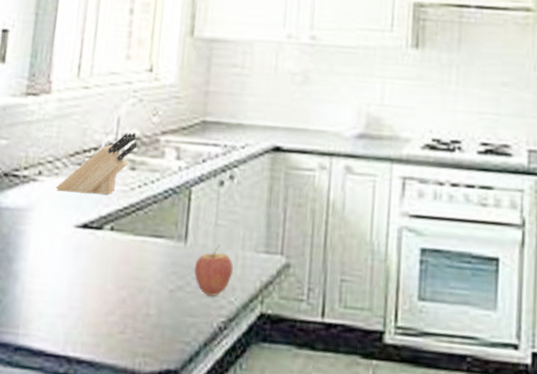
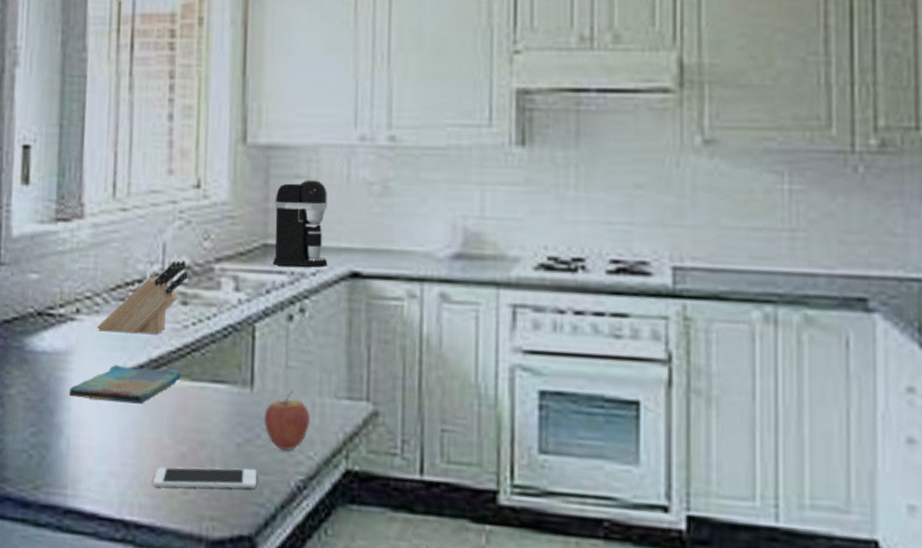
dish towel: none [27,219,126,255] -> present [69,364,181,404]
cell phone: none [95,309,185,329] -> present [152,467,257,489]
coffee maker: none [209,68,258,142] -> present [273,180,328,267]

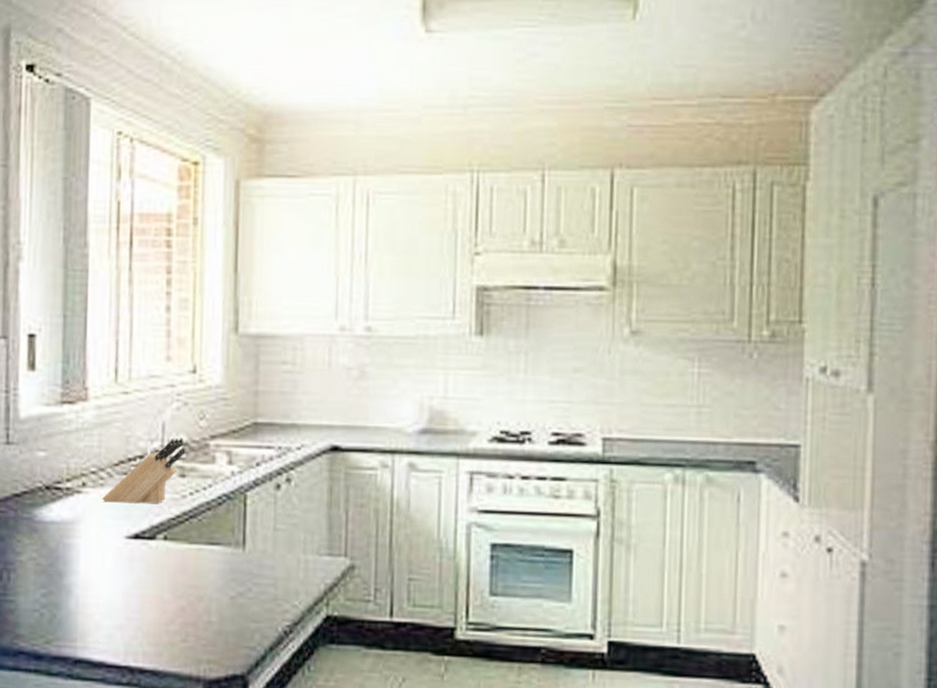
dish towel: present [69,364,181,404] -> none [77,531,180,565]
cell phone: present [152,467,257,489] -> none [155,617,249,637]
fruit: present [263,389,310,451] -> none [254,548,295,602]
coffee maker: present [273,180,328,267] -> none [262,365,312,442]

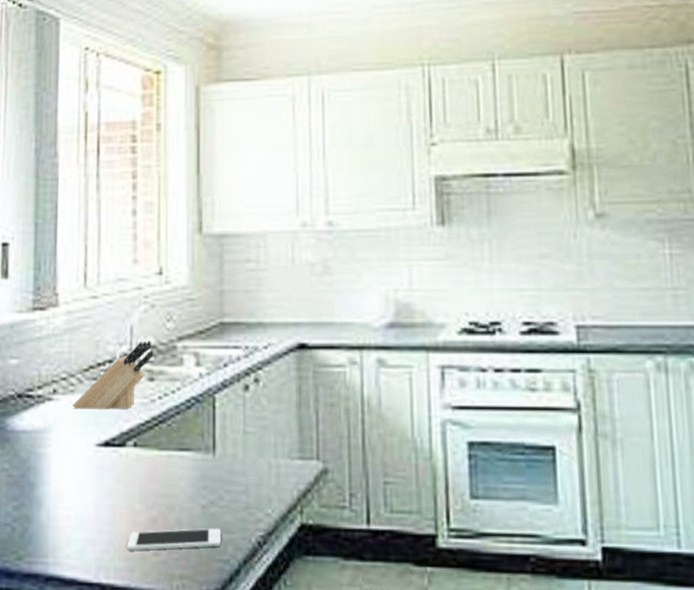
cell phone: none [155,617,249,637] -> present [126,528,222,551]

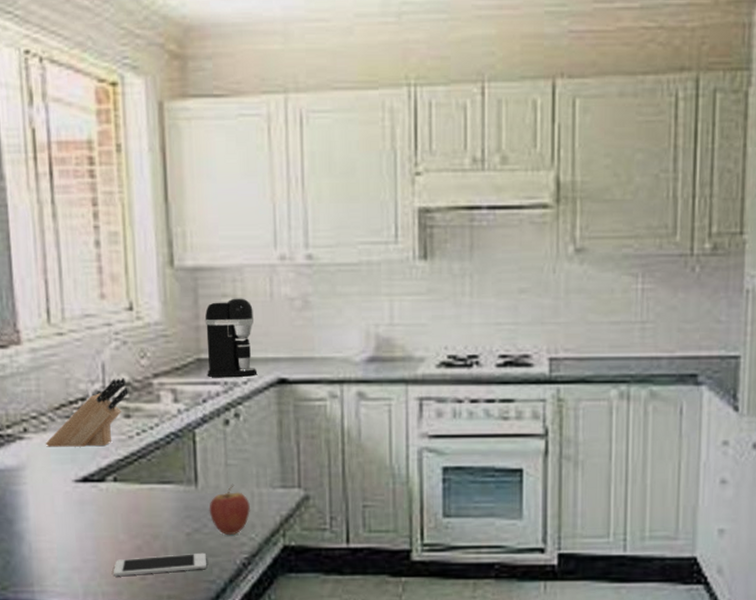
fruit: none [225,453,267,510] -> present [209,484,250,536]
coffee maker: none [229,263,278,341] -> present [204,298,258,377]

